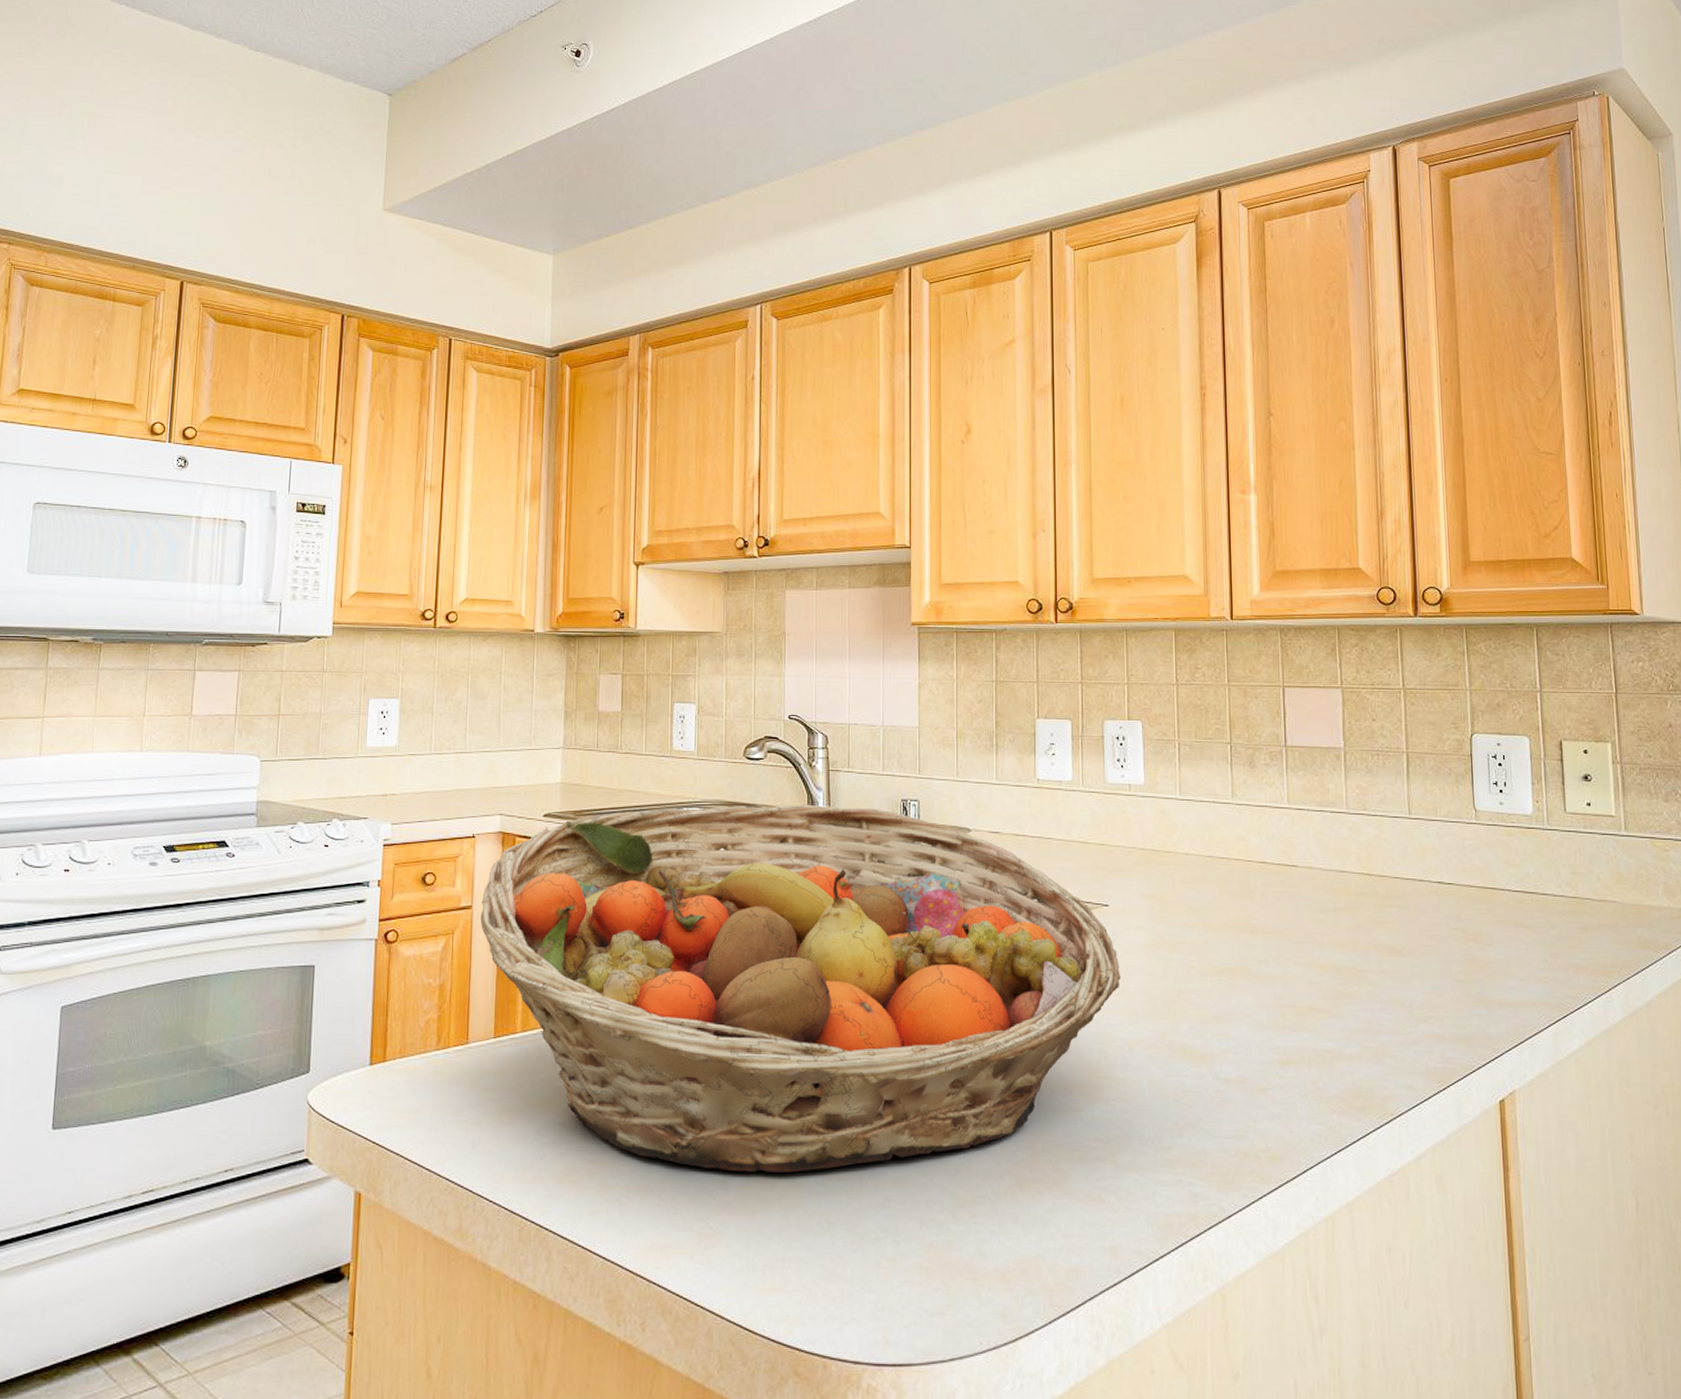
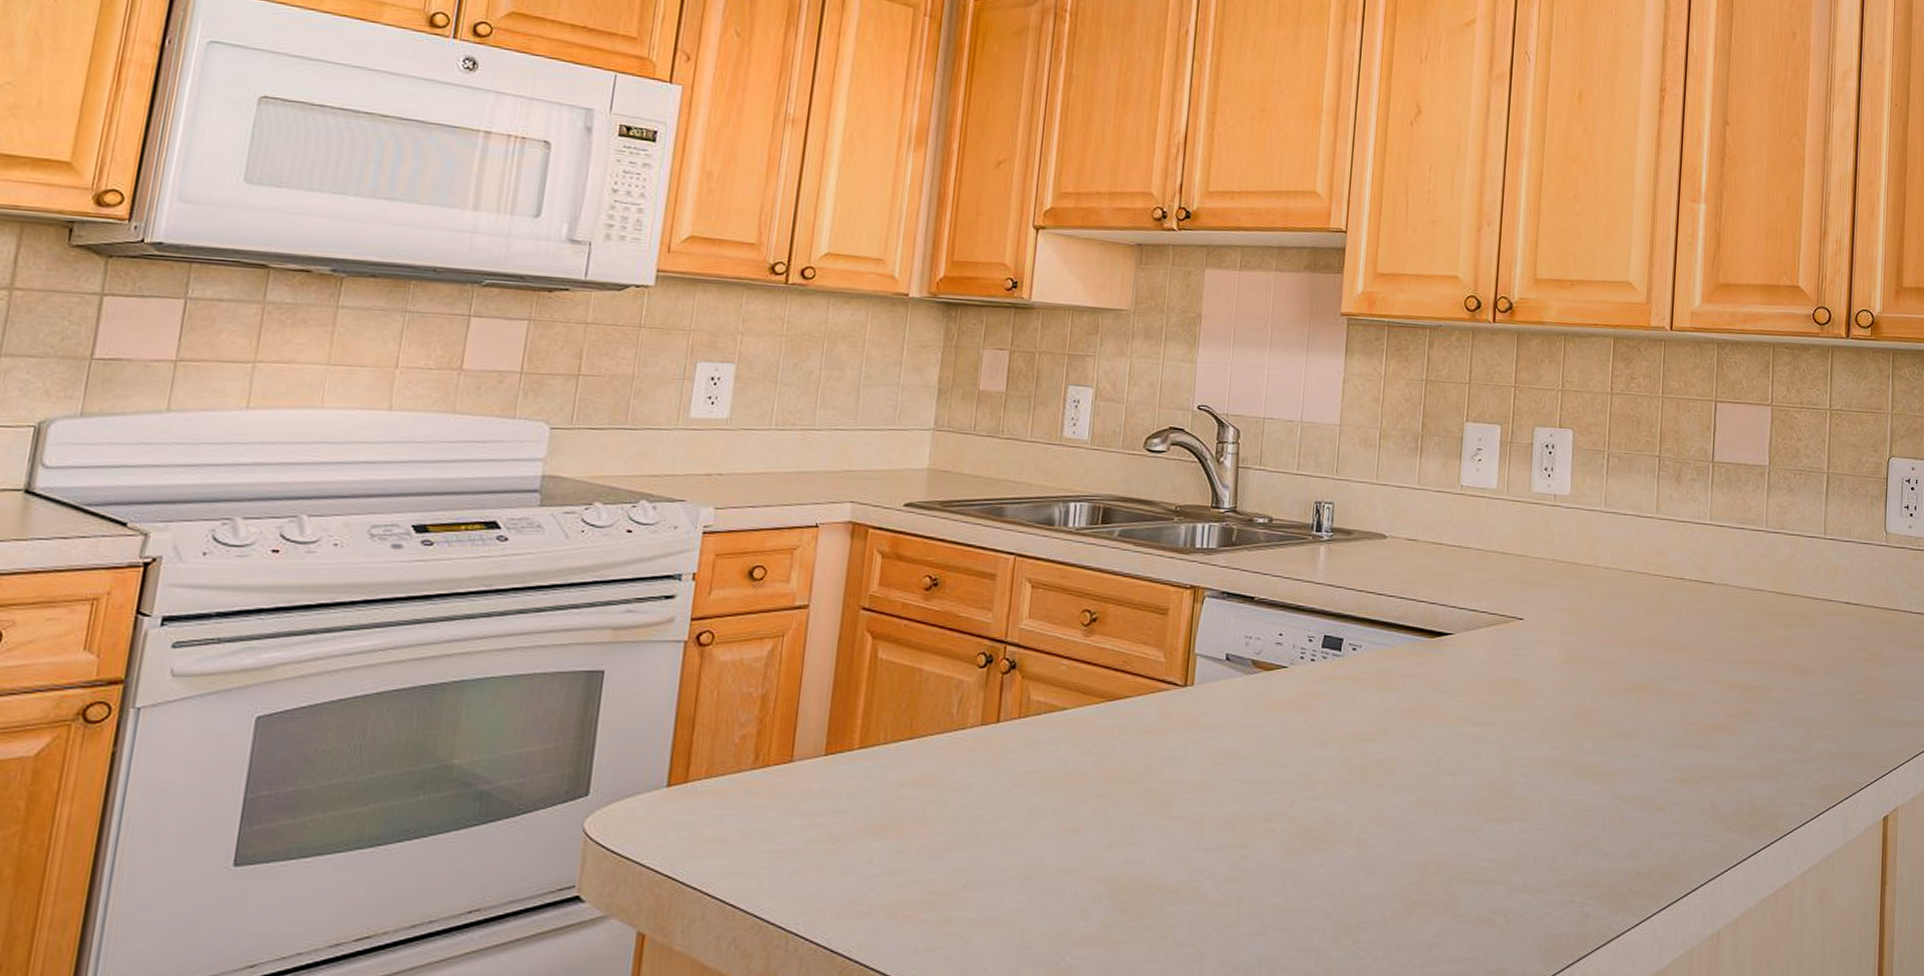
fruit basket: present [480,804,1120,1172] -> none [817,501,1530,901]

